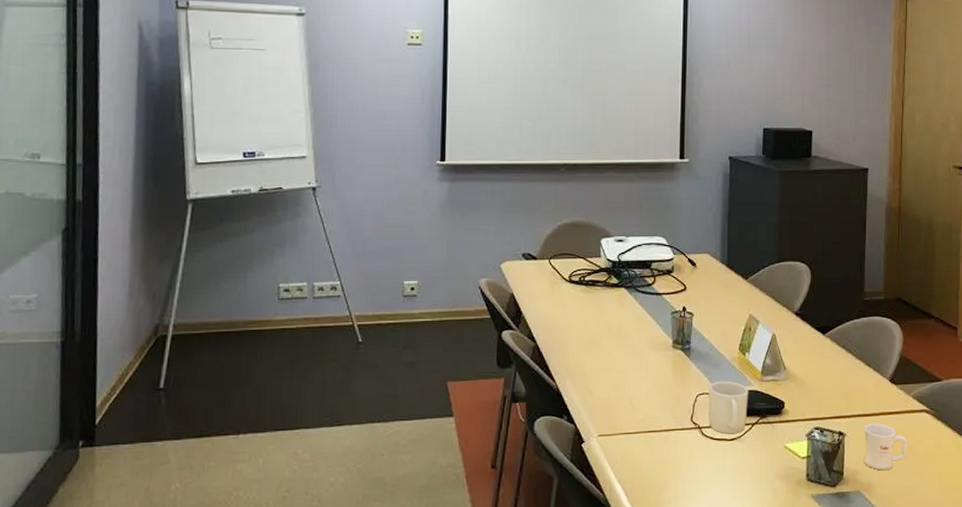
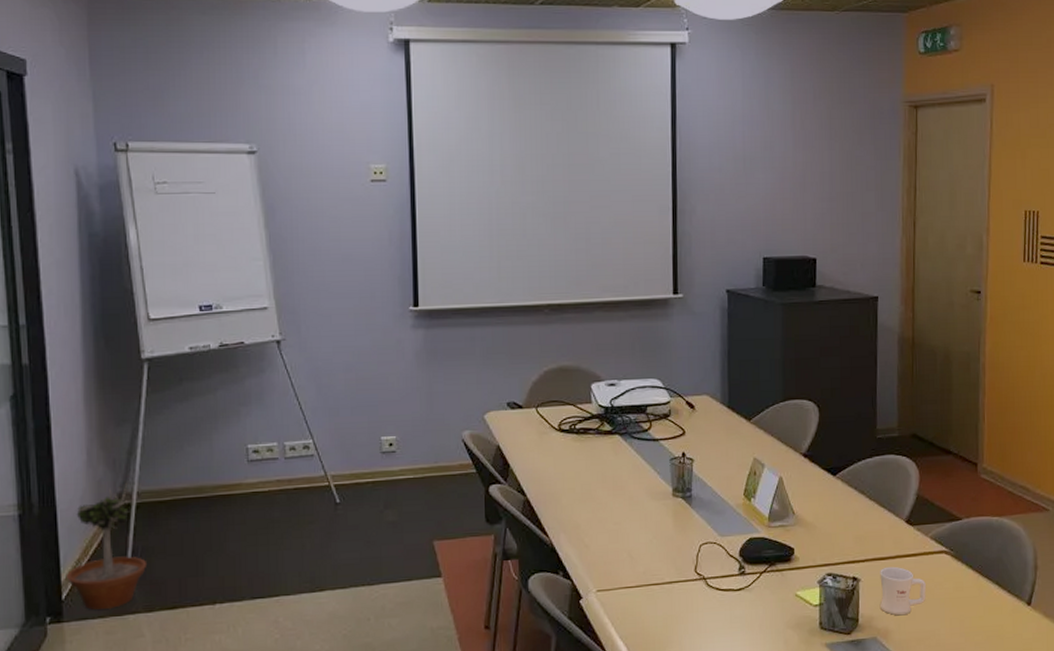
potted tree: none [102,314,178,435] -> present [67,482,148,610]
mug: present [708,381,749,435] -> none [712,528,756,585]

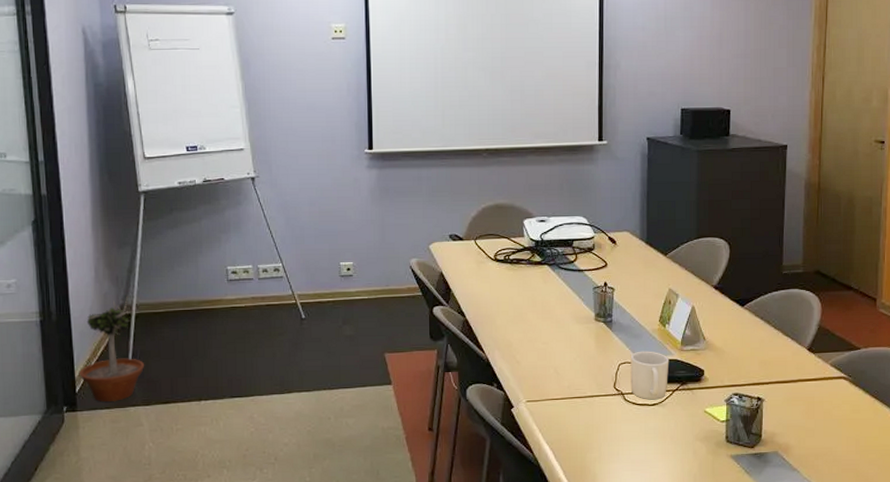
mug: none [712,528,756,585] -> present [630,351,670,400]
mug: present [879,566,927,616] -> none [781,389,826,433]

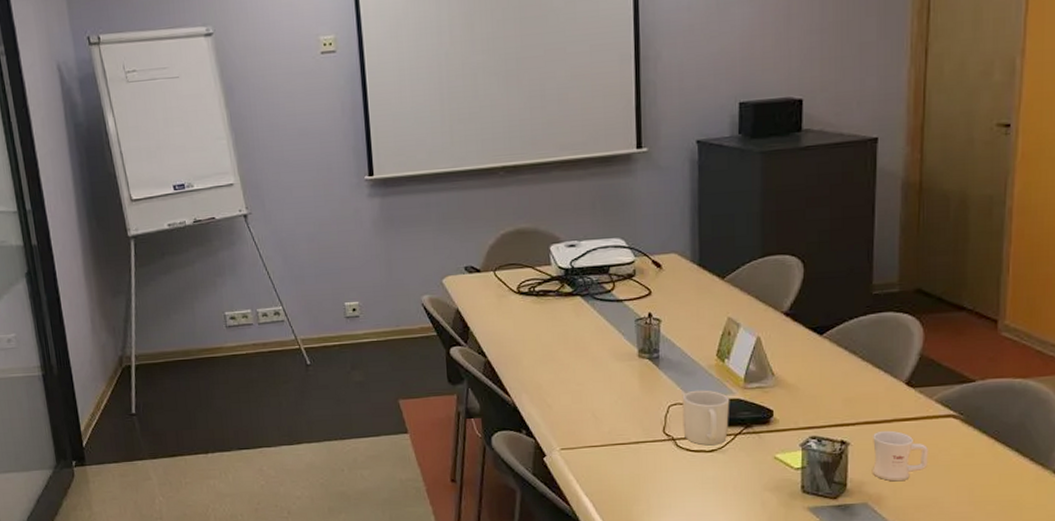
potted tree: present [80,296,145,402] -> none [85,346,149,456]
mug: none [781,389,826,433] -> present [872,430,929,482]

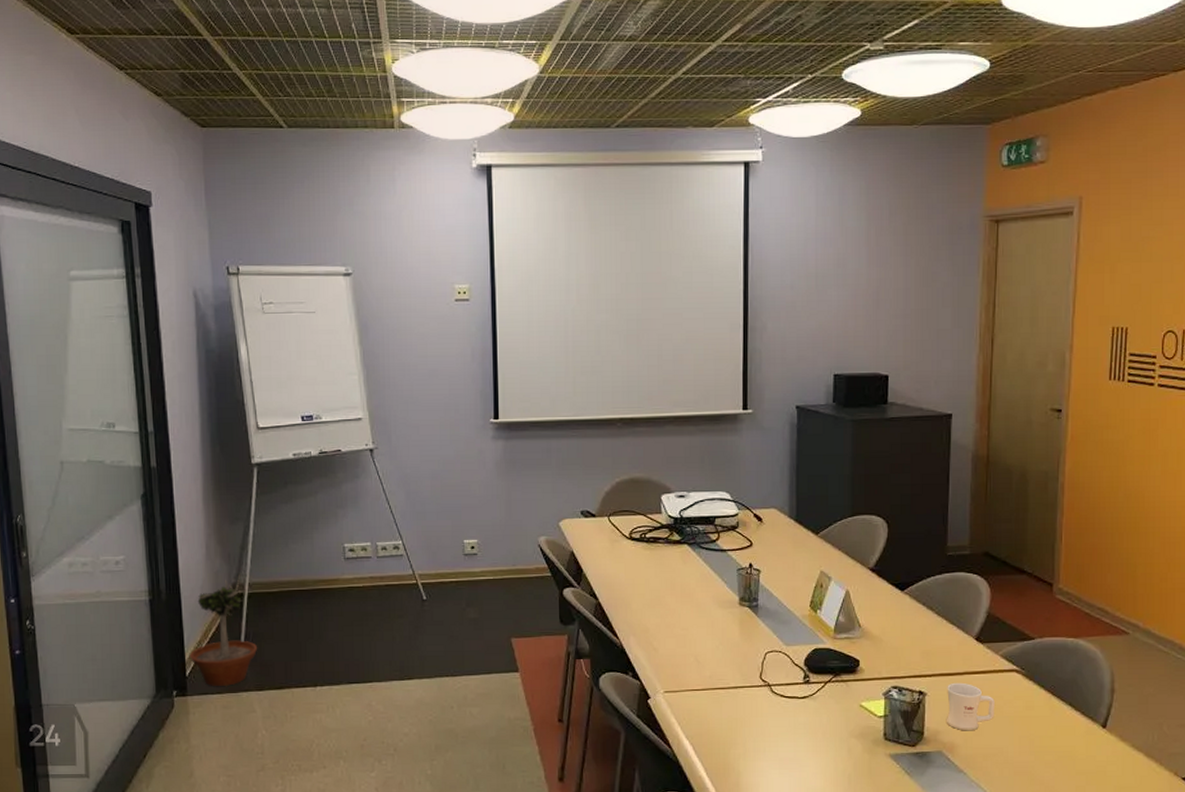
potted tree: none [85,346,149,456] -> present [190,574,258,686]
mug: present [682,390,730,446] -> none [778,638,821,692]

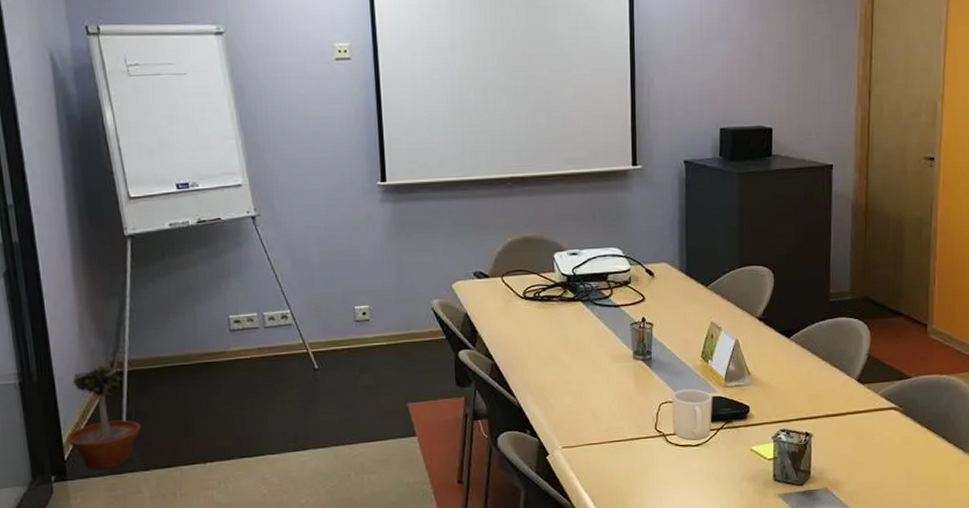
mug: none [778,638,821,692] -> present [671,388,713,441]
mug: present [946,682,996,731] -> none [831,422,876,468]

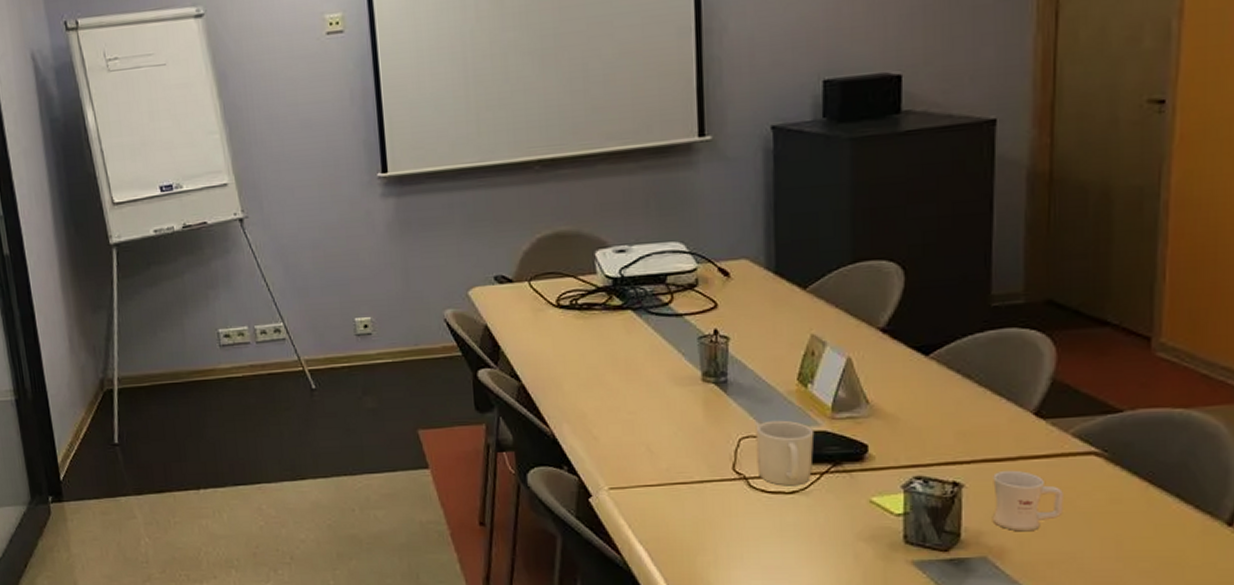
potted tree: present [68,351,142,469] -> none [62,368,133,491]
mug: none [831,422,876,468] -> present [992,470,1065,532]

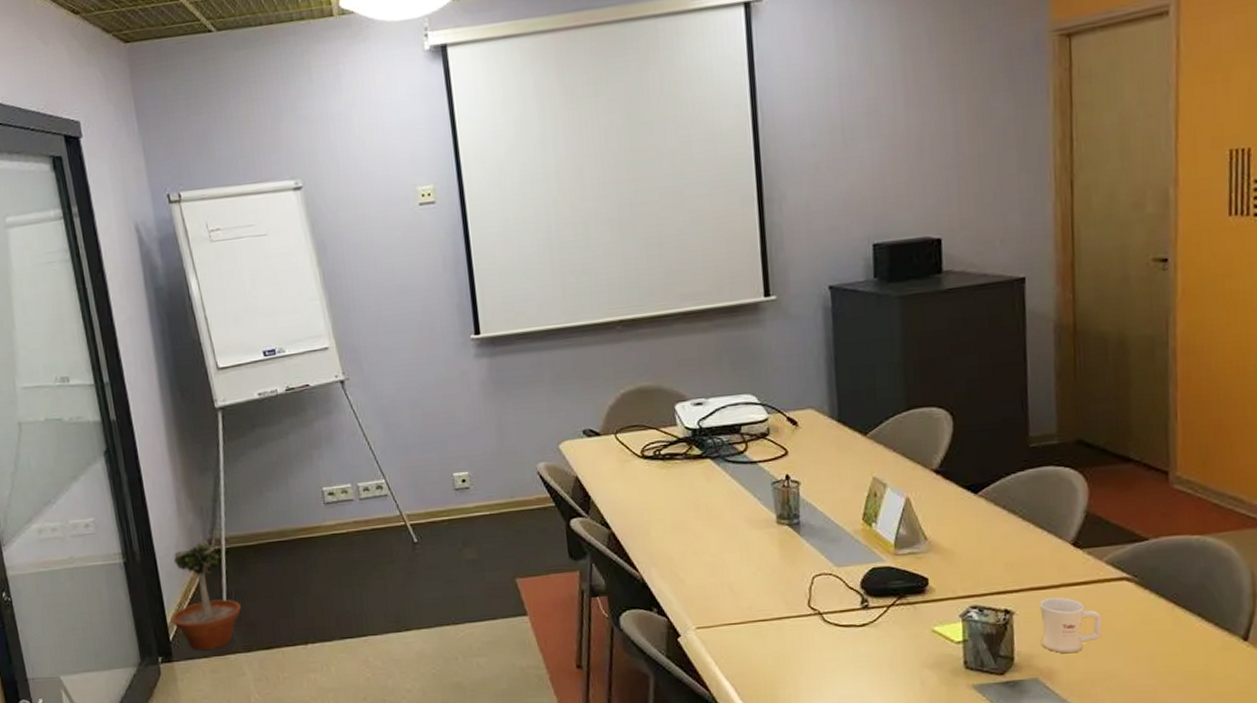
potted tree: none [62,368,133,491] -> present [171,528,242,650]
mug: present [755,420,815,486] -> none [827,557,881,620]

